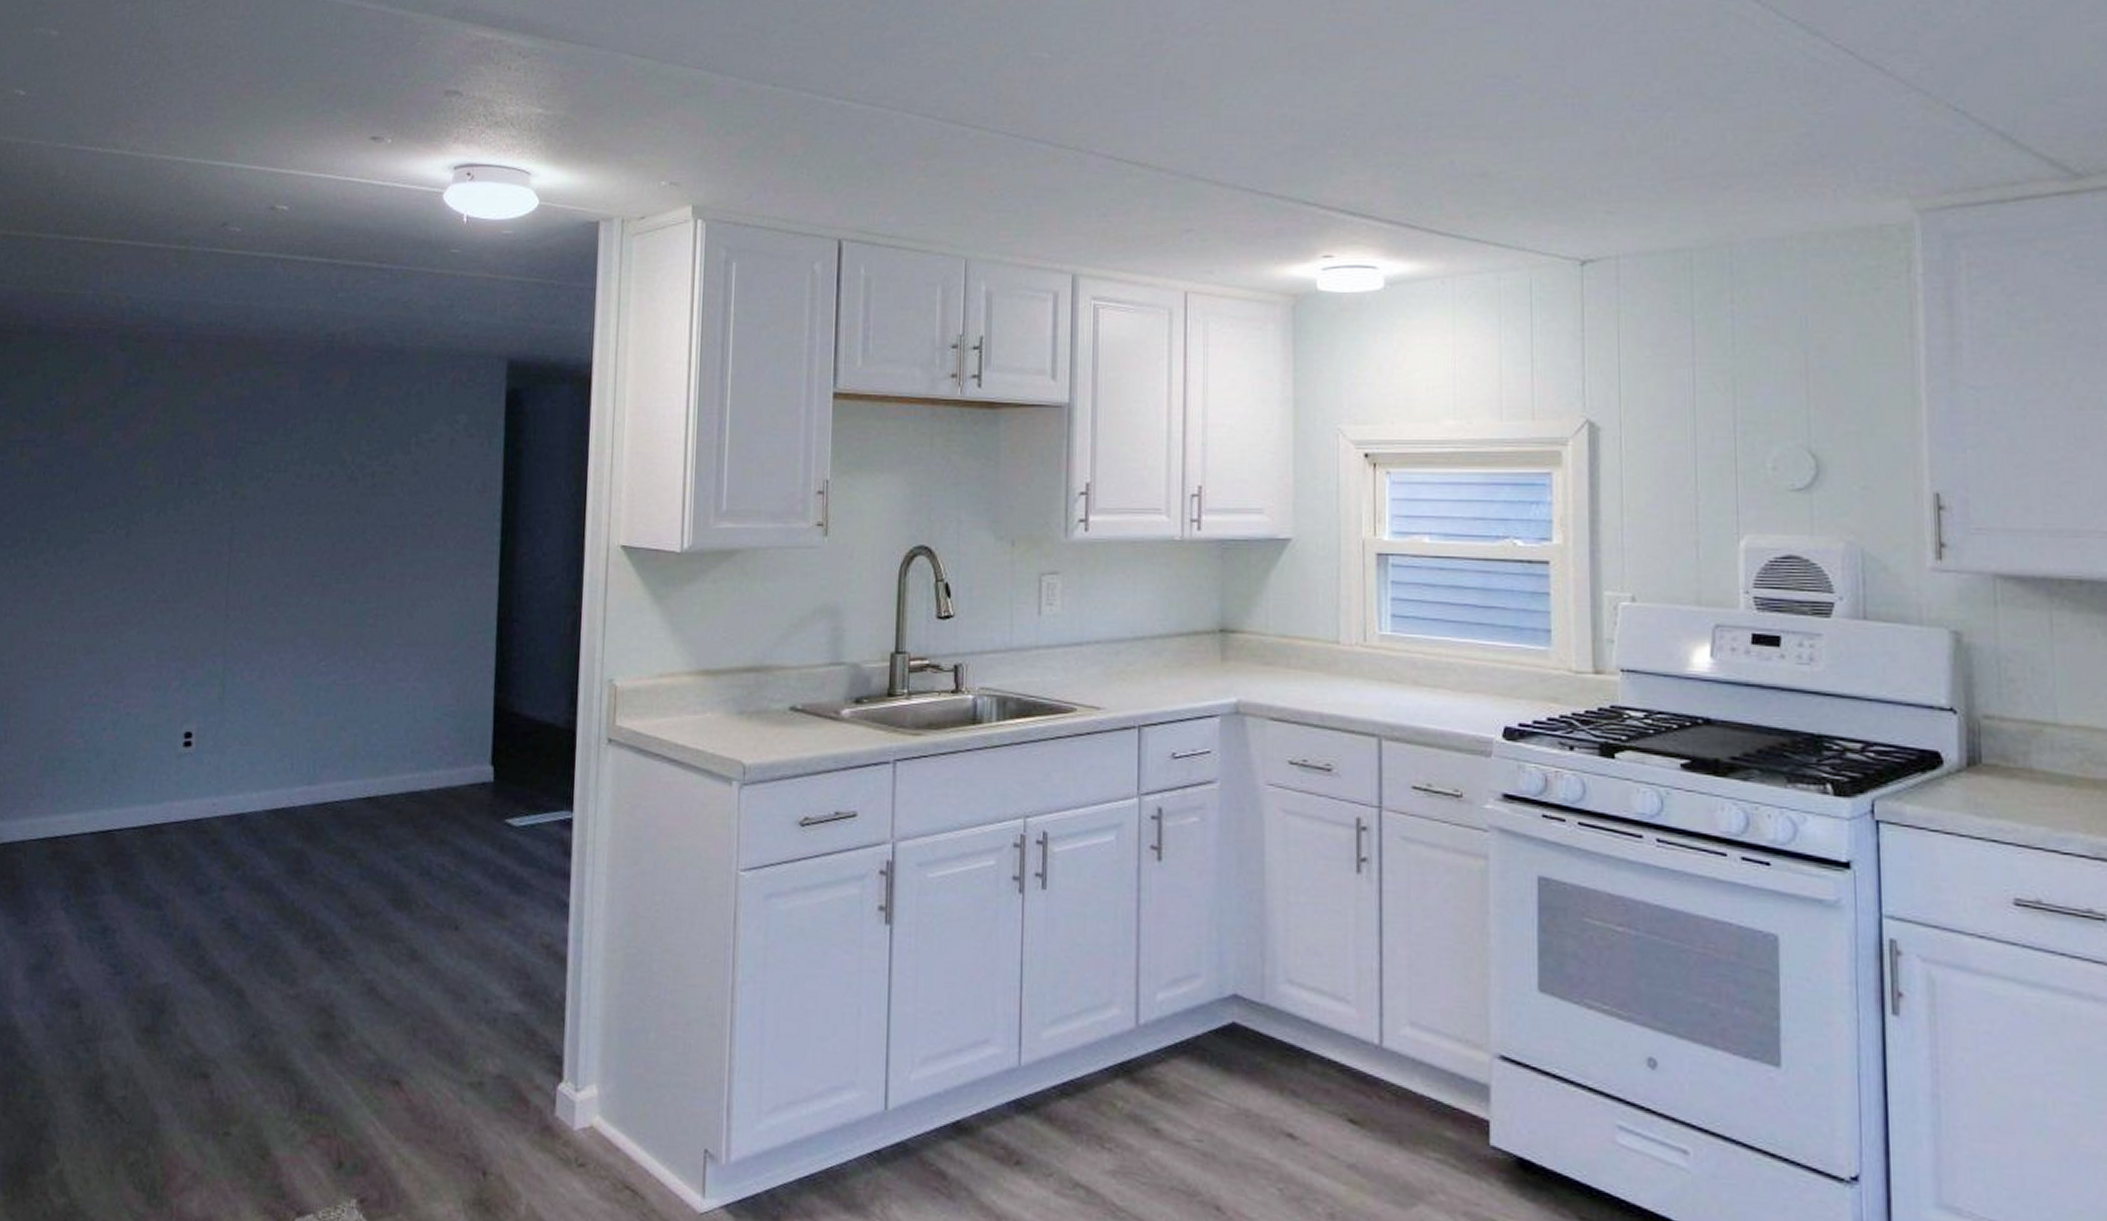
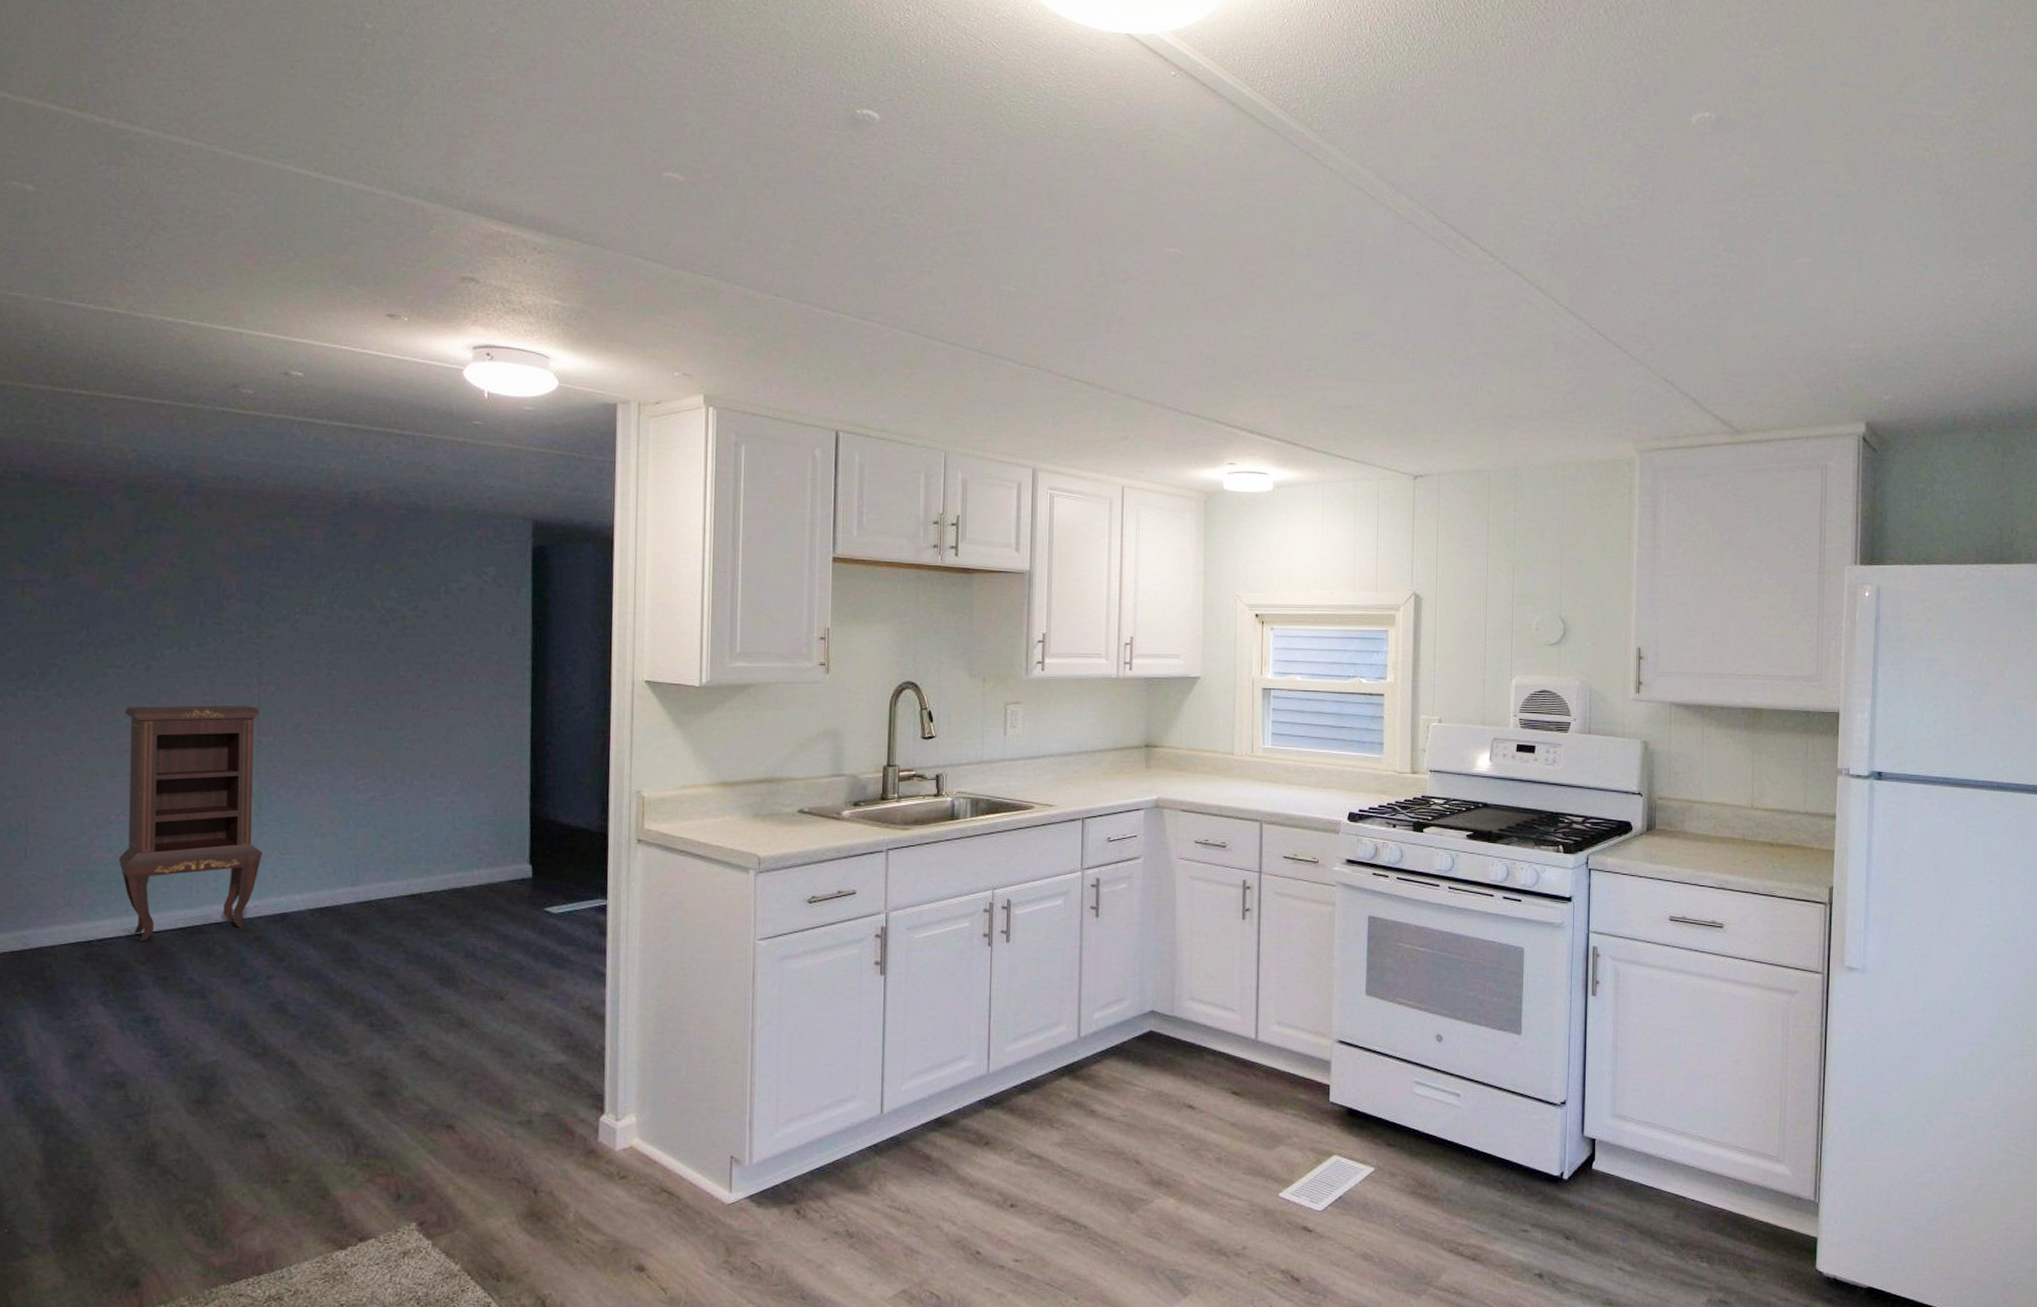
cabinet: none [88,574,230,840] -> present [118,705,263,942]

